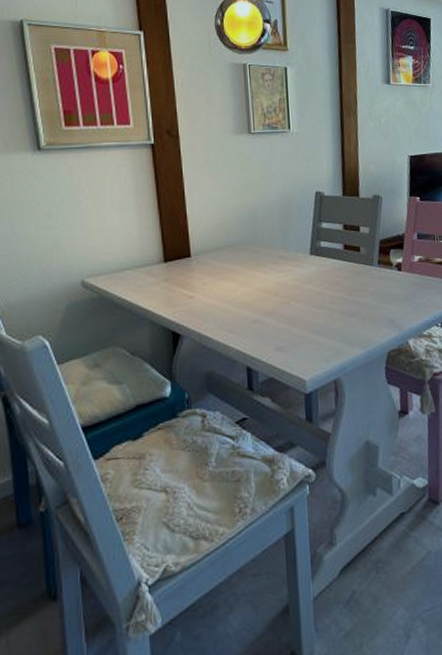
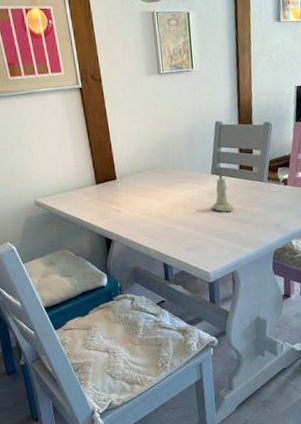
candle: none [309,251,336,302] -> present [211,171,233,212]

